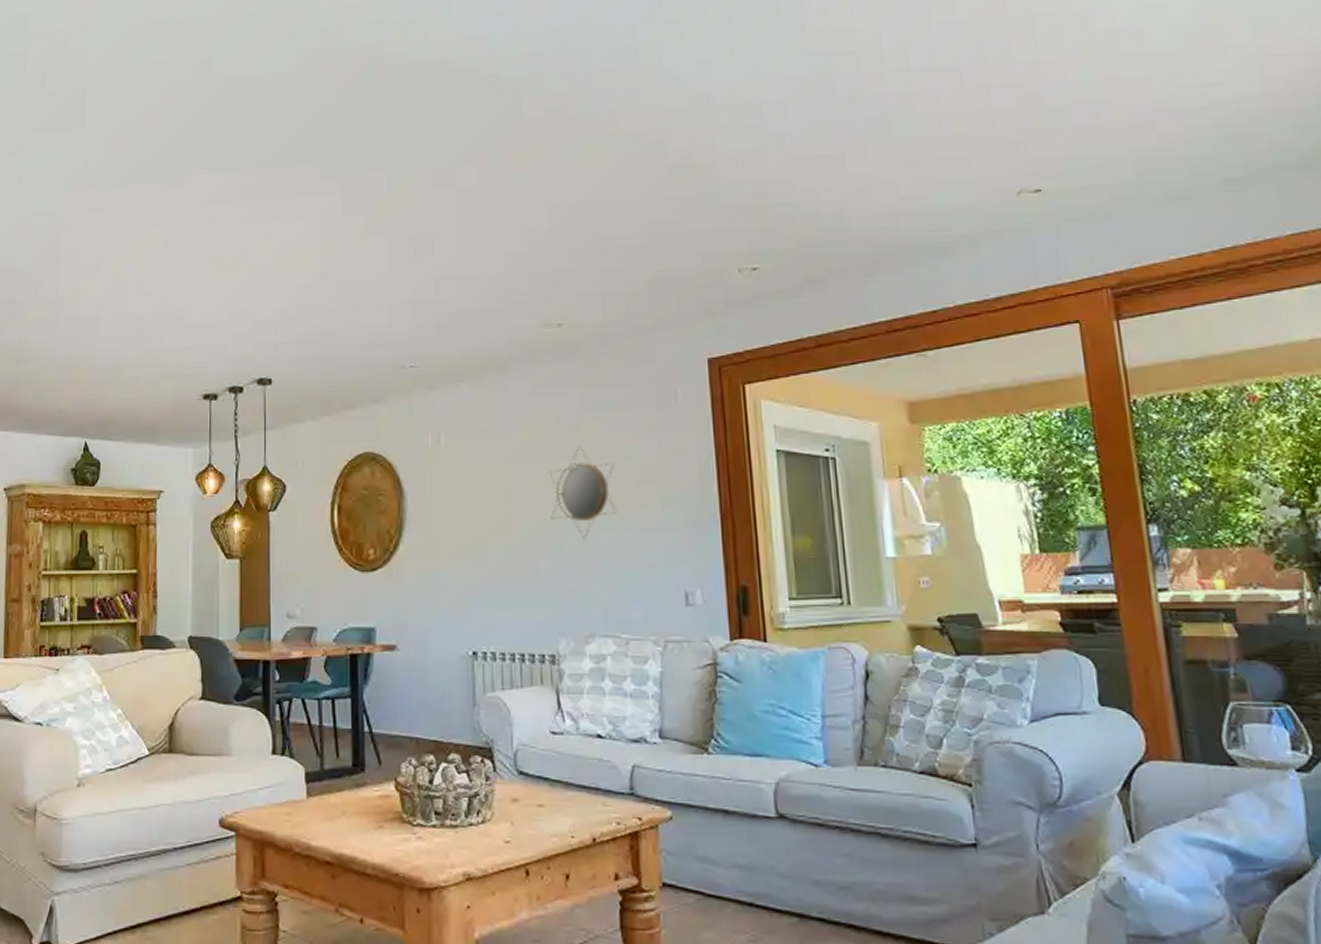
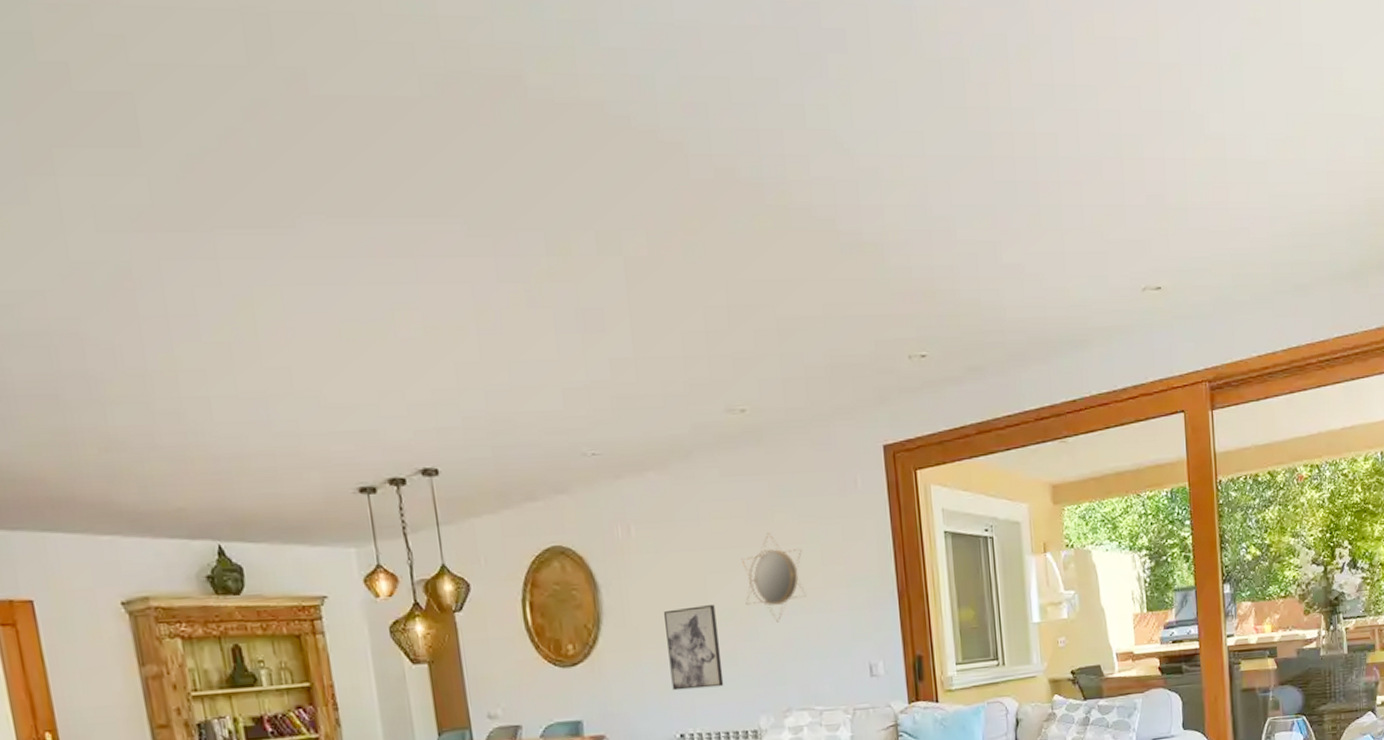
wall art: none [466,517,523,604] -> present [664,605,724,691]

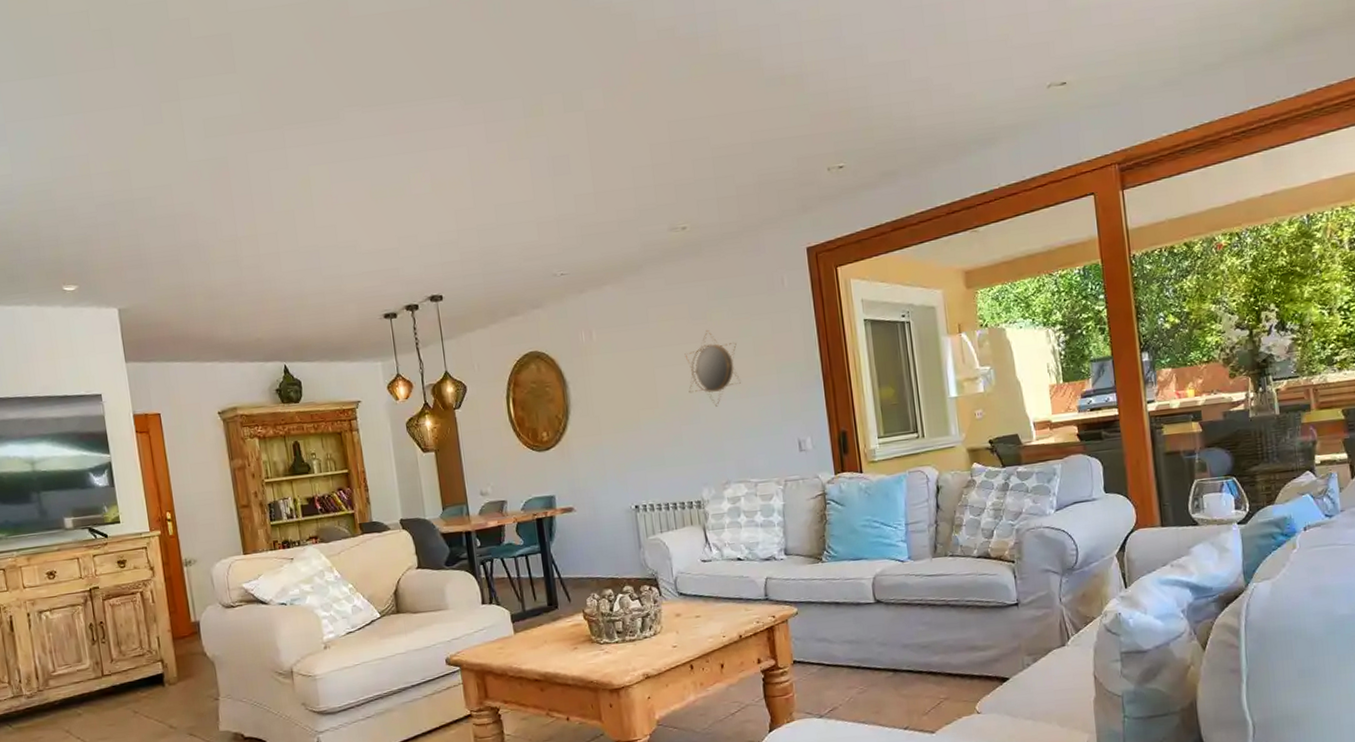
wall art: present [664,605,724,691] -> none [620,394,672,469]

